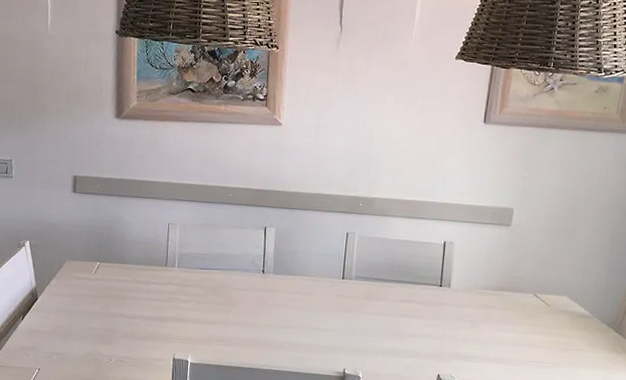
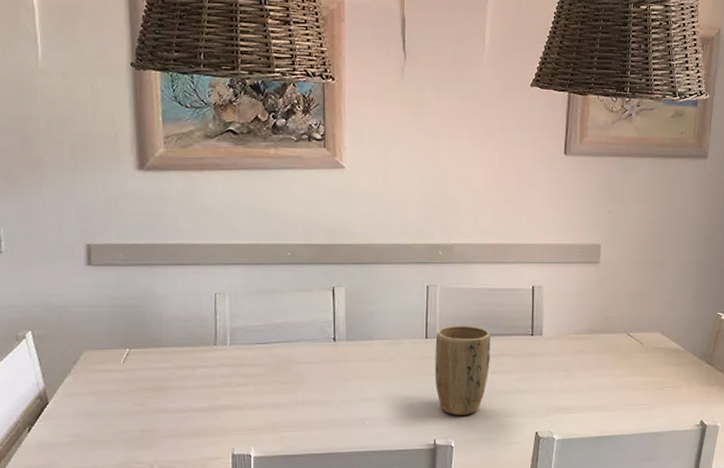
plant pot: none [348,270,402,351] -> present [434,325,491,415]

